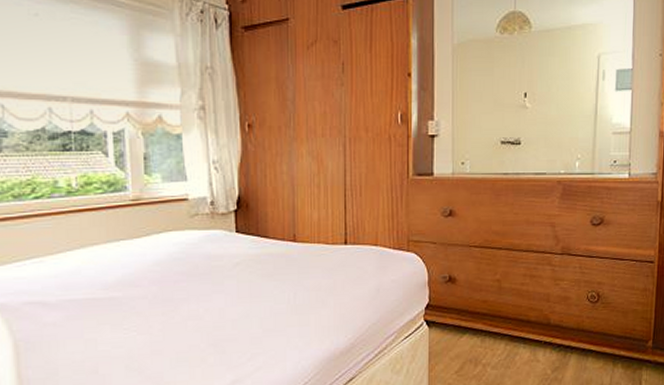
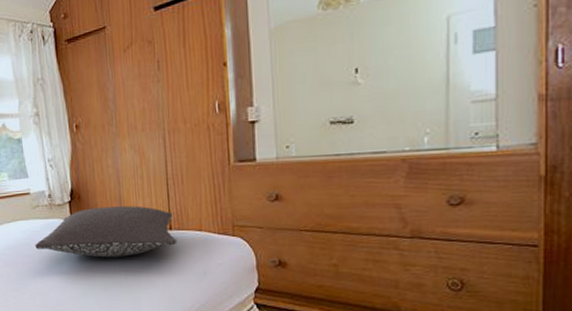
pillow: none [190,217,351,275] -> present [35,206,176,258]

